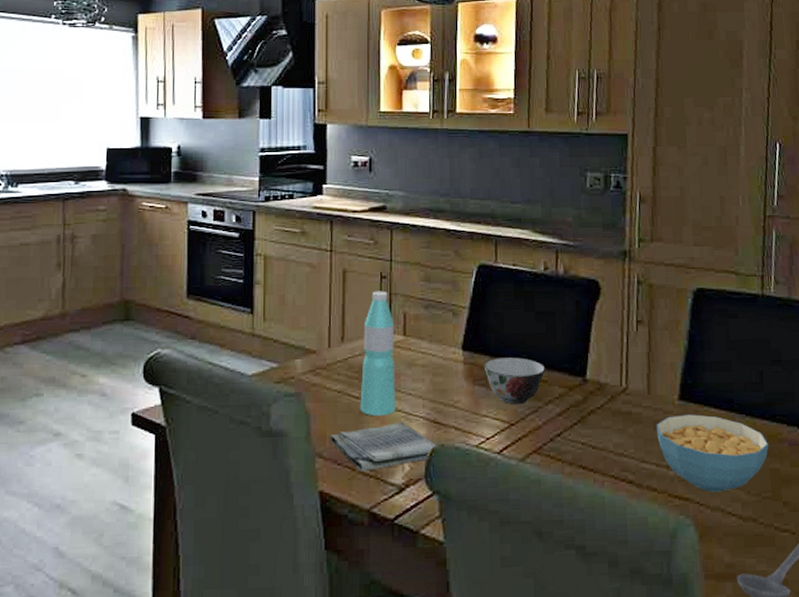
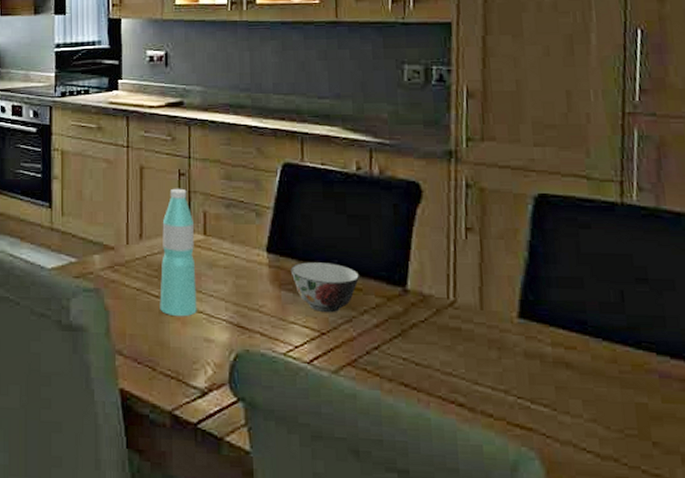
dish towel: present [330,422,438,472] -> none [130,323,242,372]
cereal bowl: present [656,414,769,492] -> none [491,334,634,425]

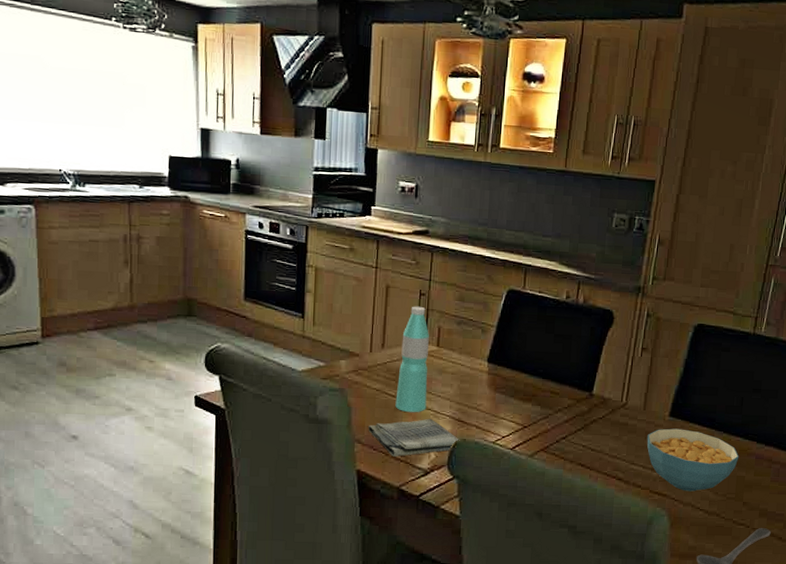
dish towel: none [130,323,242,372] -> present [368,418,460,457]
soup bowl: present [290,262,360,313] -> none [505,371,559,411]
cereal bowl: none [491,334,634,425] -> present [647,428,739,492]

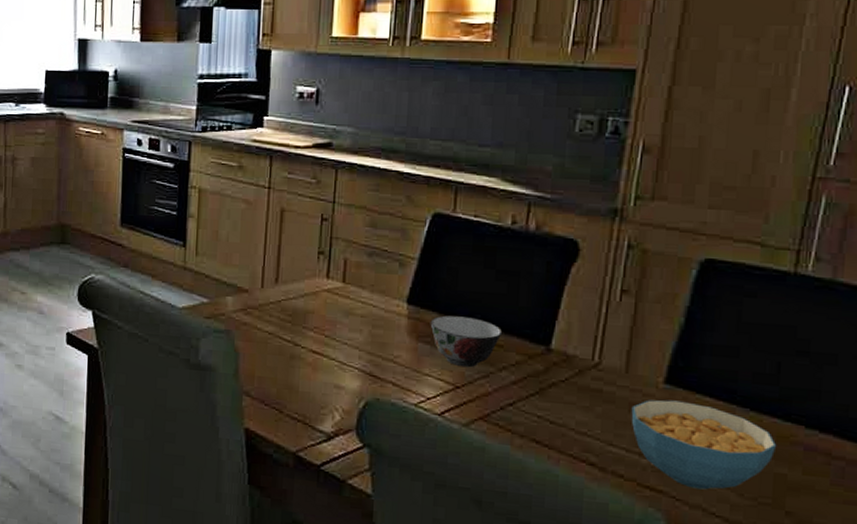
dish towel: present [368,418,460,457] -> none [259,370,372,416]
water bottle: present [395,306,430,413] -> none [291,233,334,363]
soup bowl: none [505,371,559,411] -> present [430,315,503,368]

